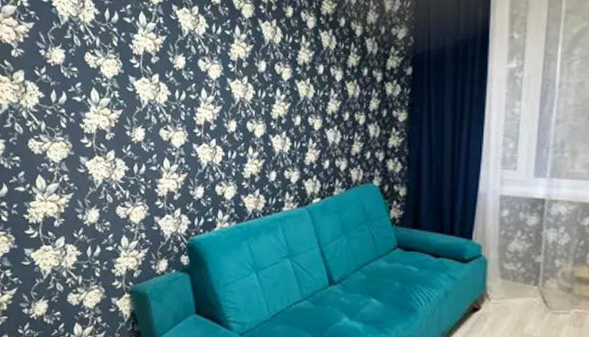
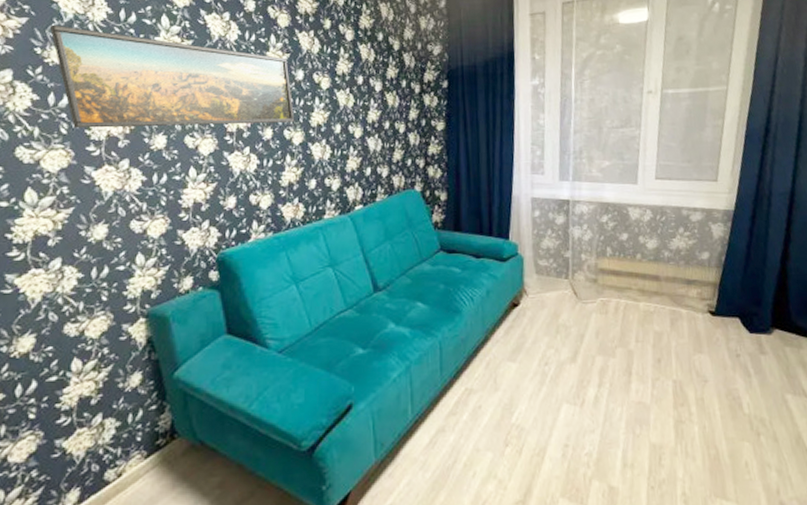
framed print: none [51,27,257,123] -> present [50,24,295,128]

